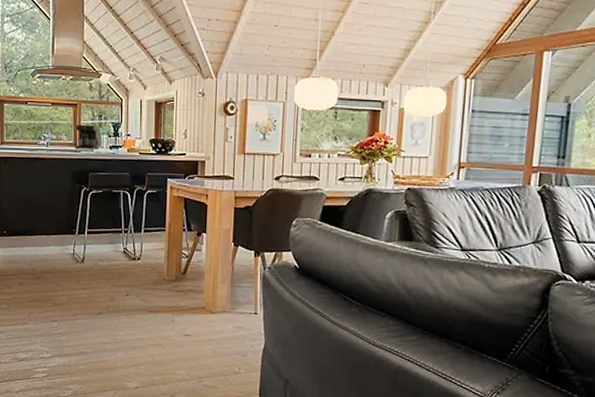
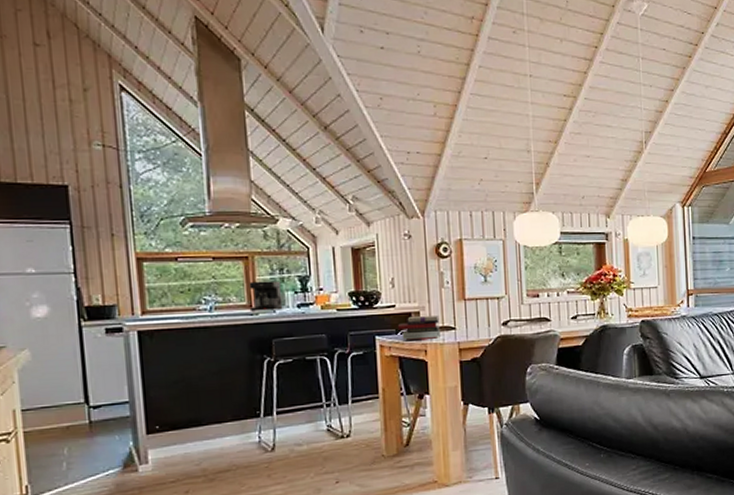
books: none [185,164,222,187] -> present [397,314,442,341]

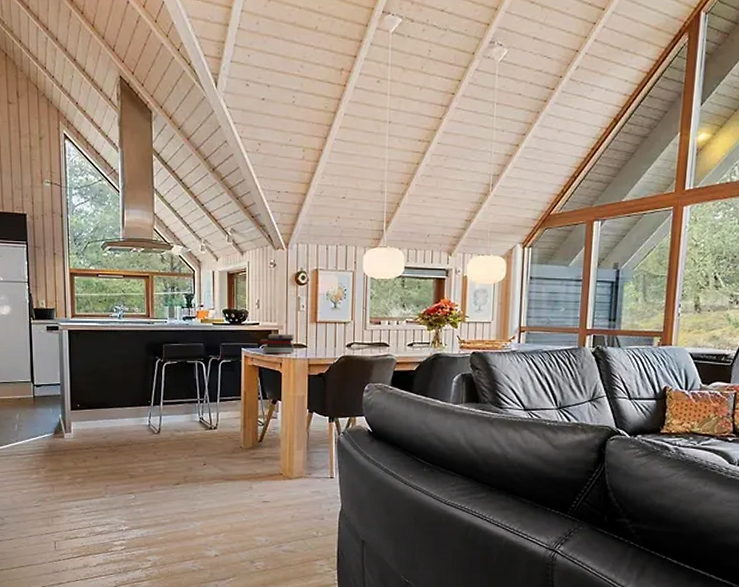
coffee maker: present [249,280,283,312] -> none [147,296,172,322]

